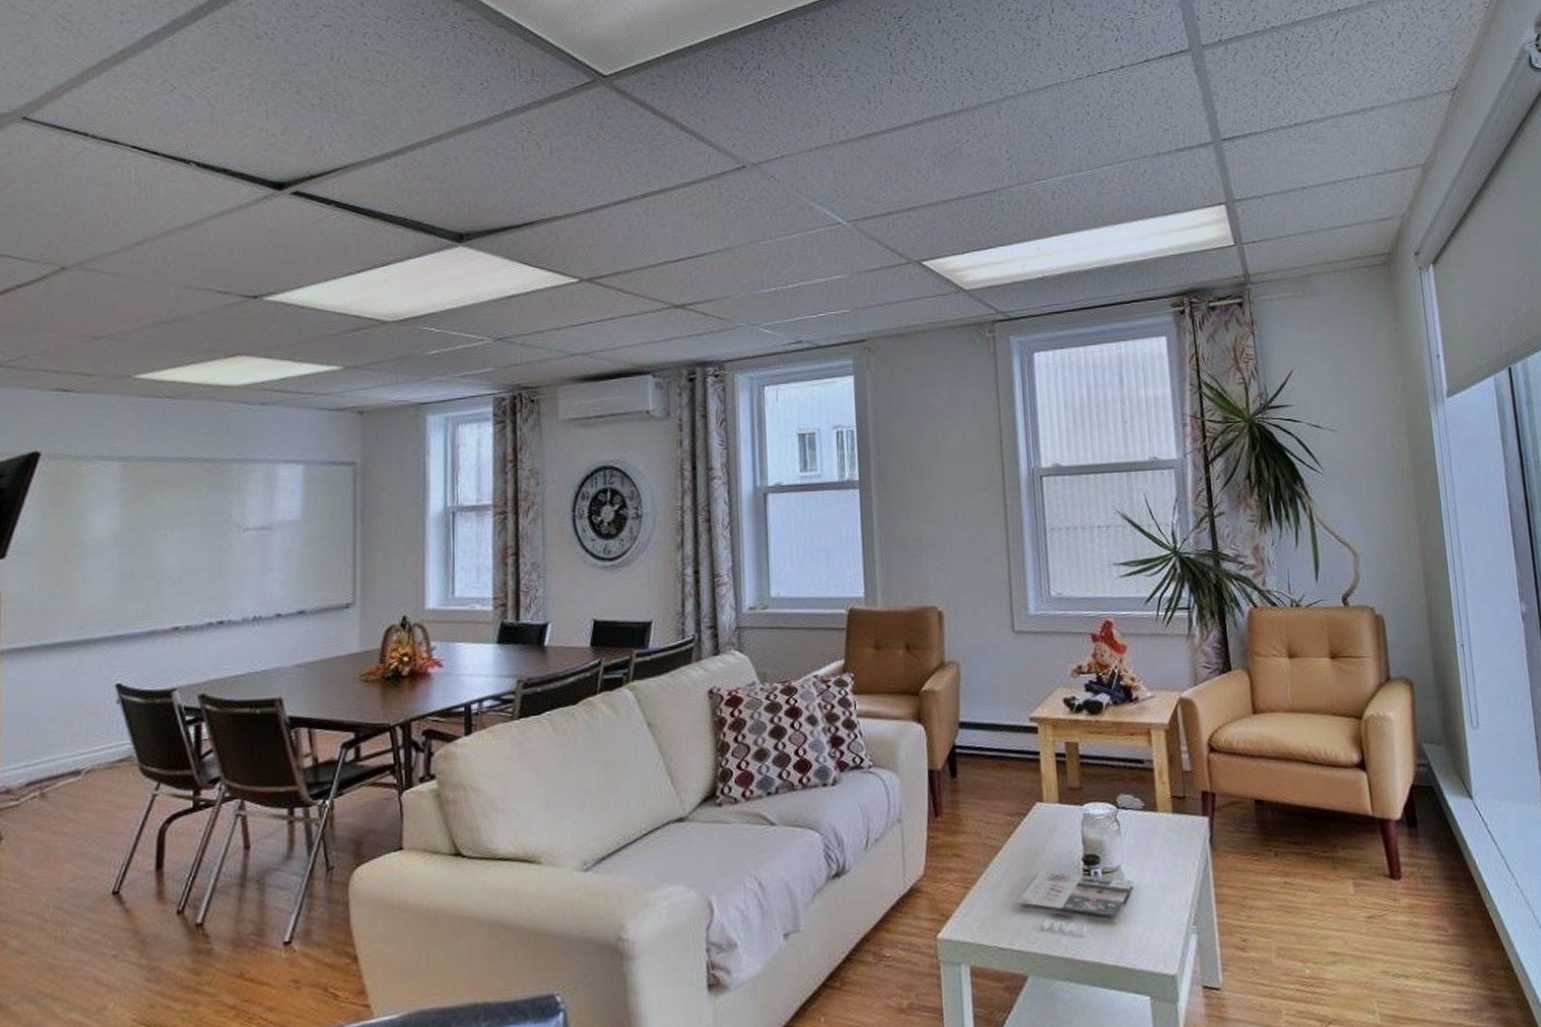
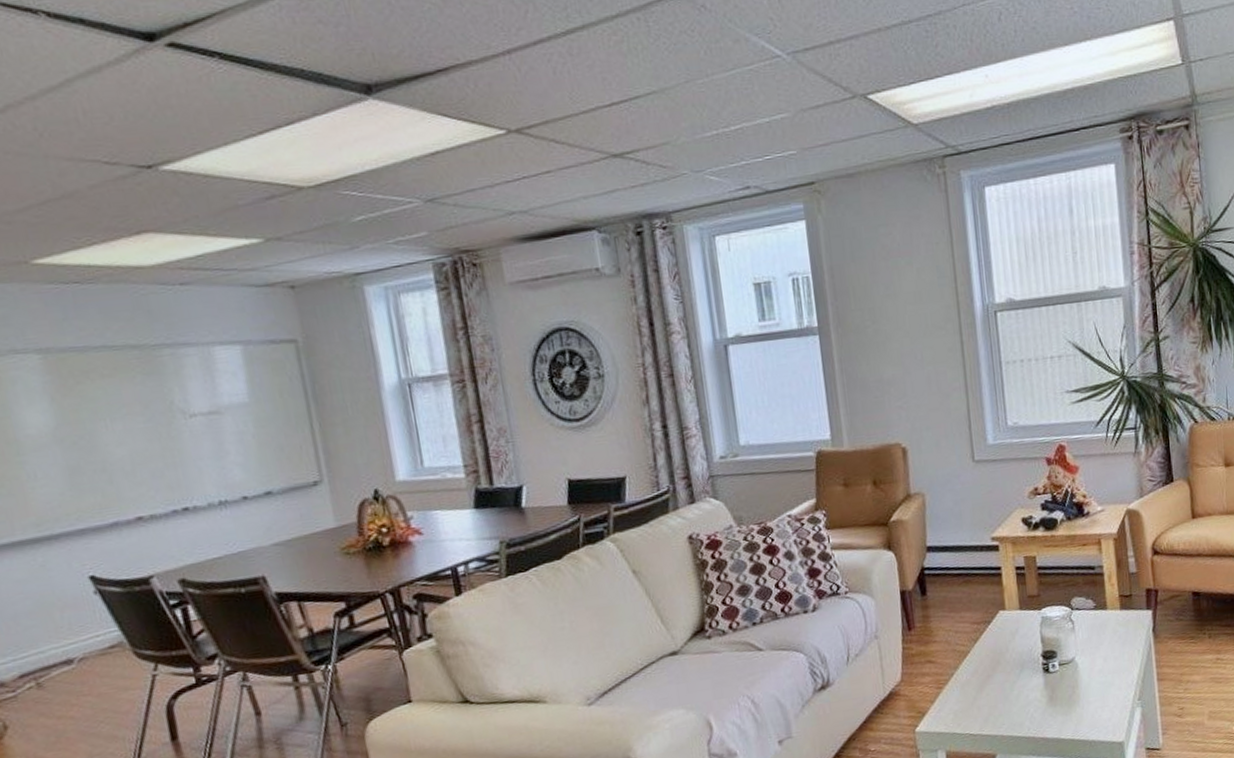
magazine: present [1017,869,1133,937] -> none [985,666,1086,719]

